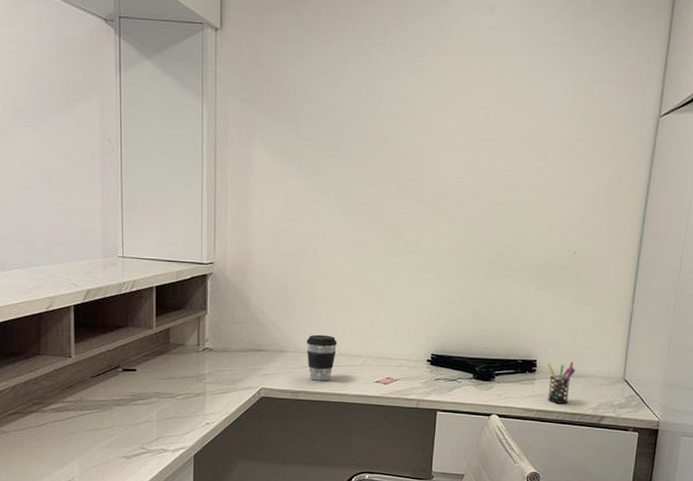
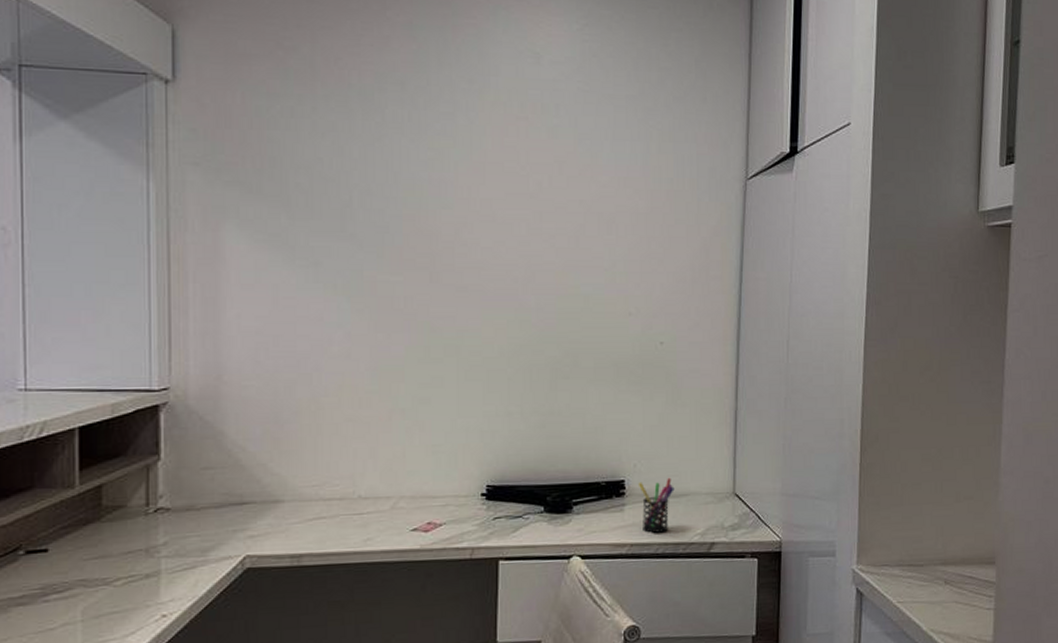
coffee cup: present [306,334,338,381] -> none [310,473,356,538]

